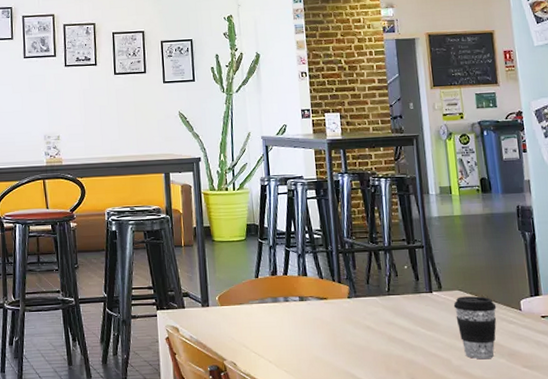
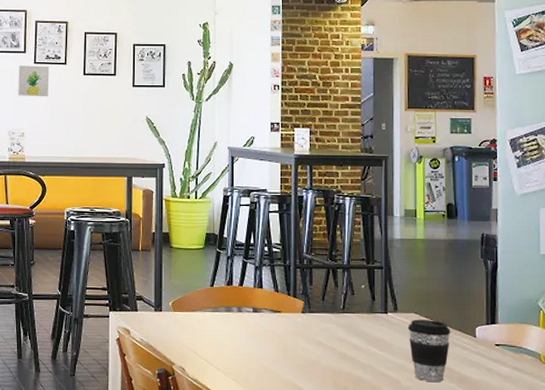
wall art: none [49,68,81,100] -> present [18,65,49,97]

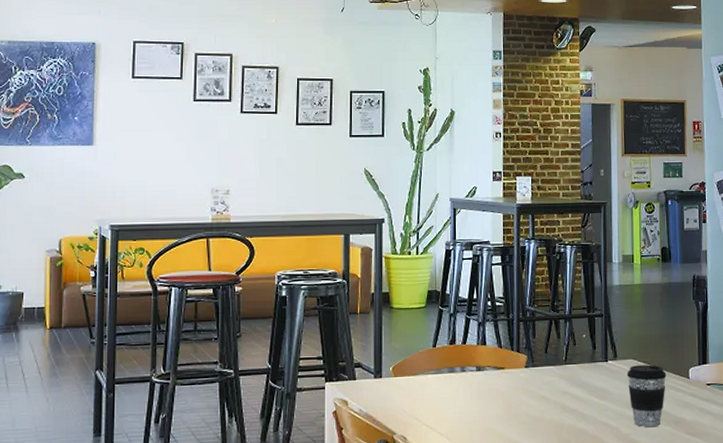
wall art: present [18,65,49,97] -> none [222,115,258,150]

